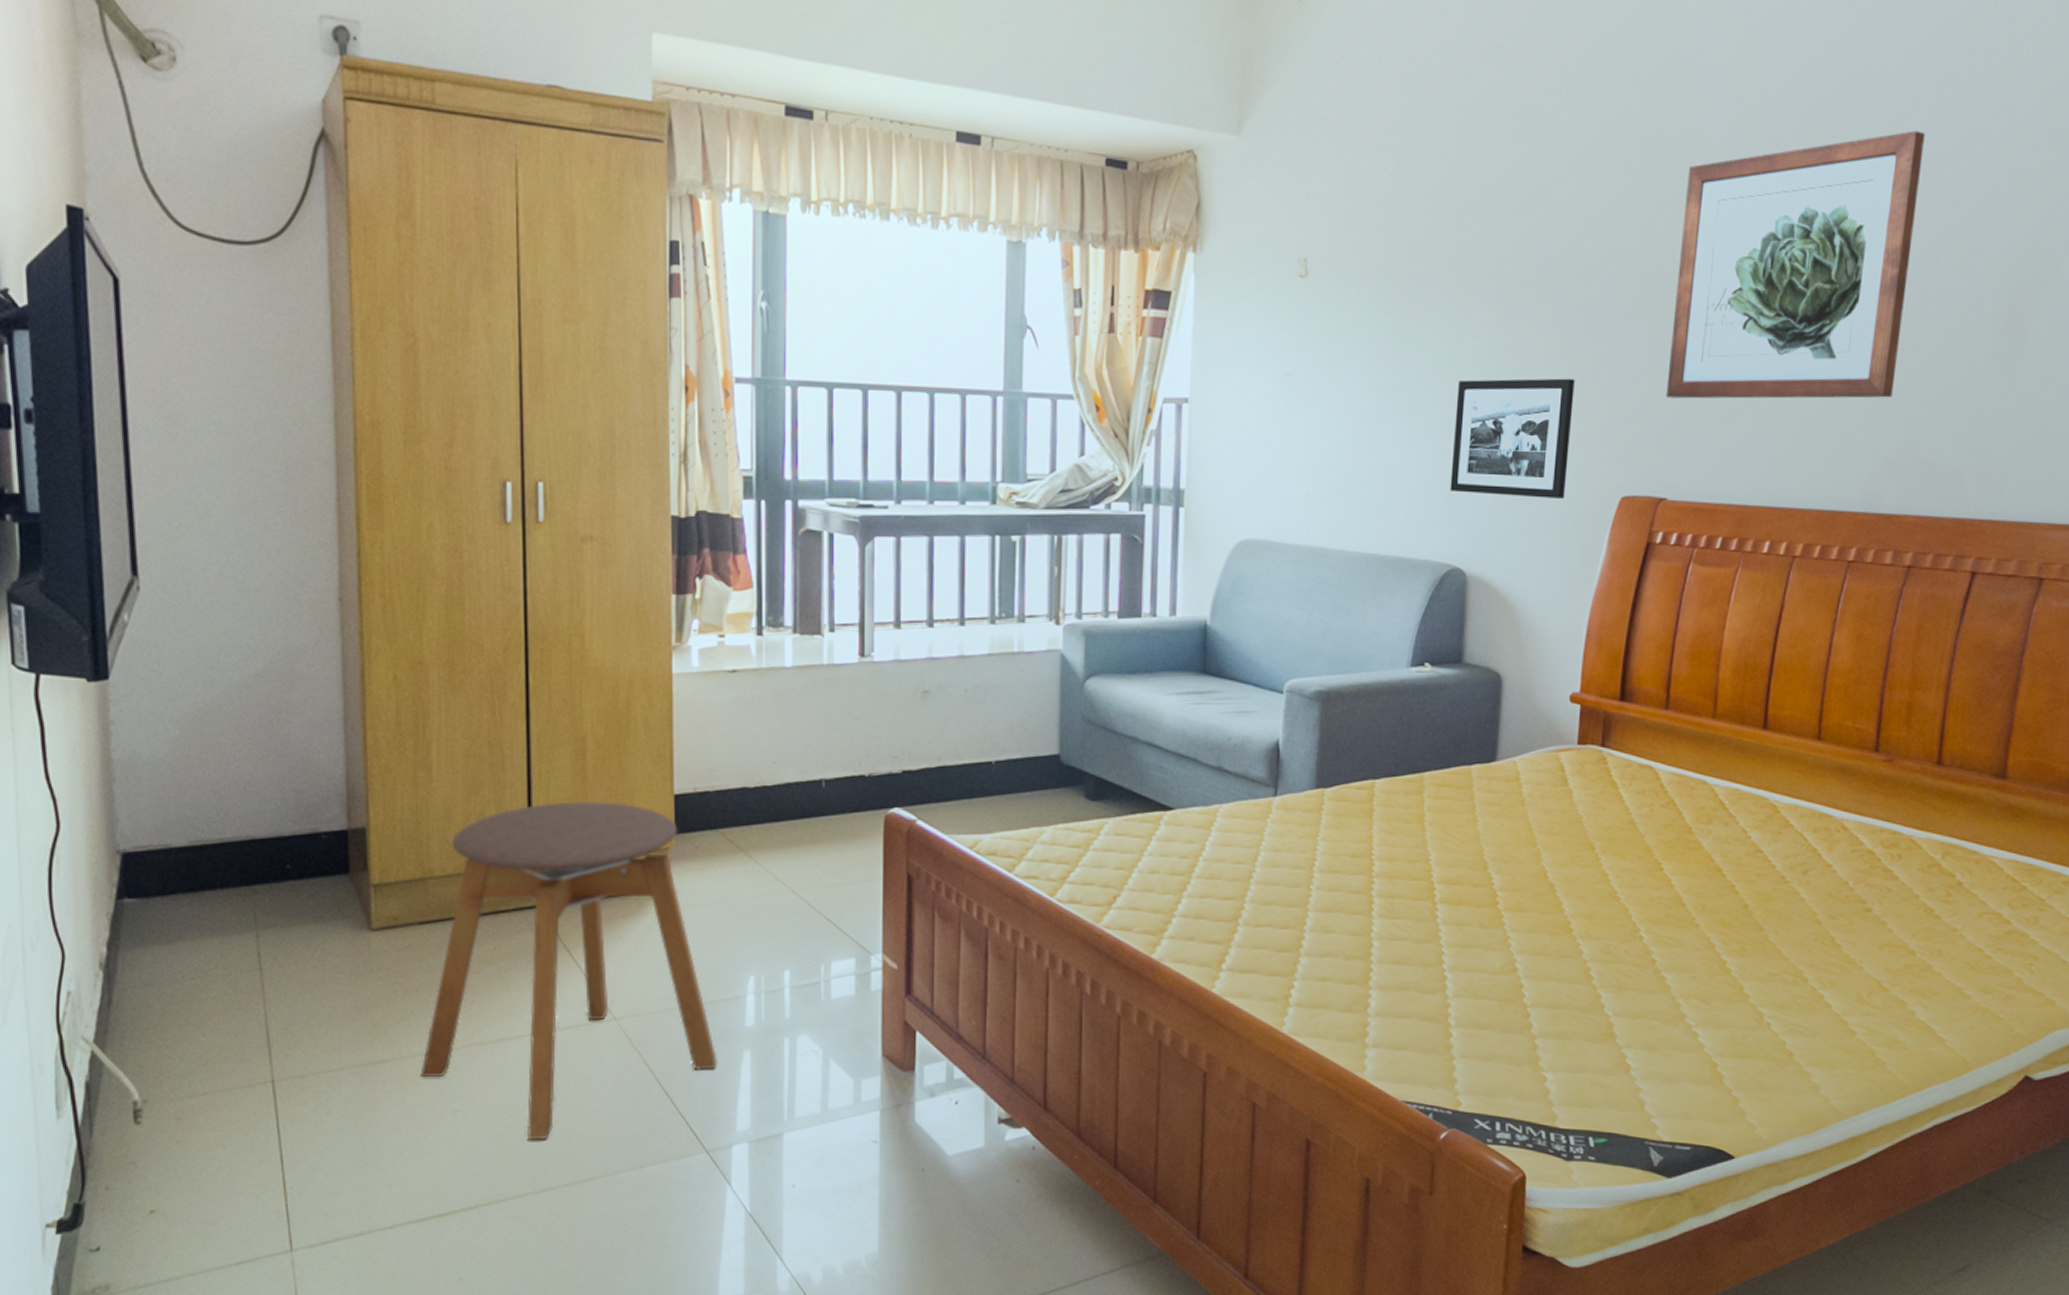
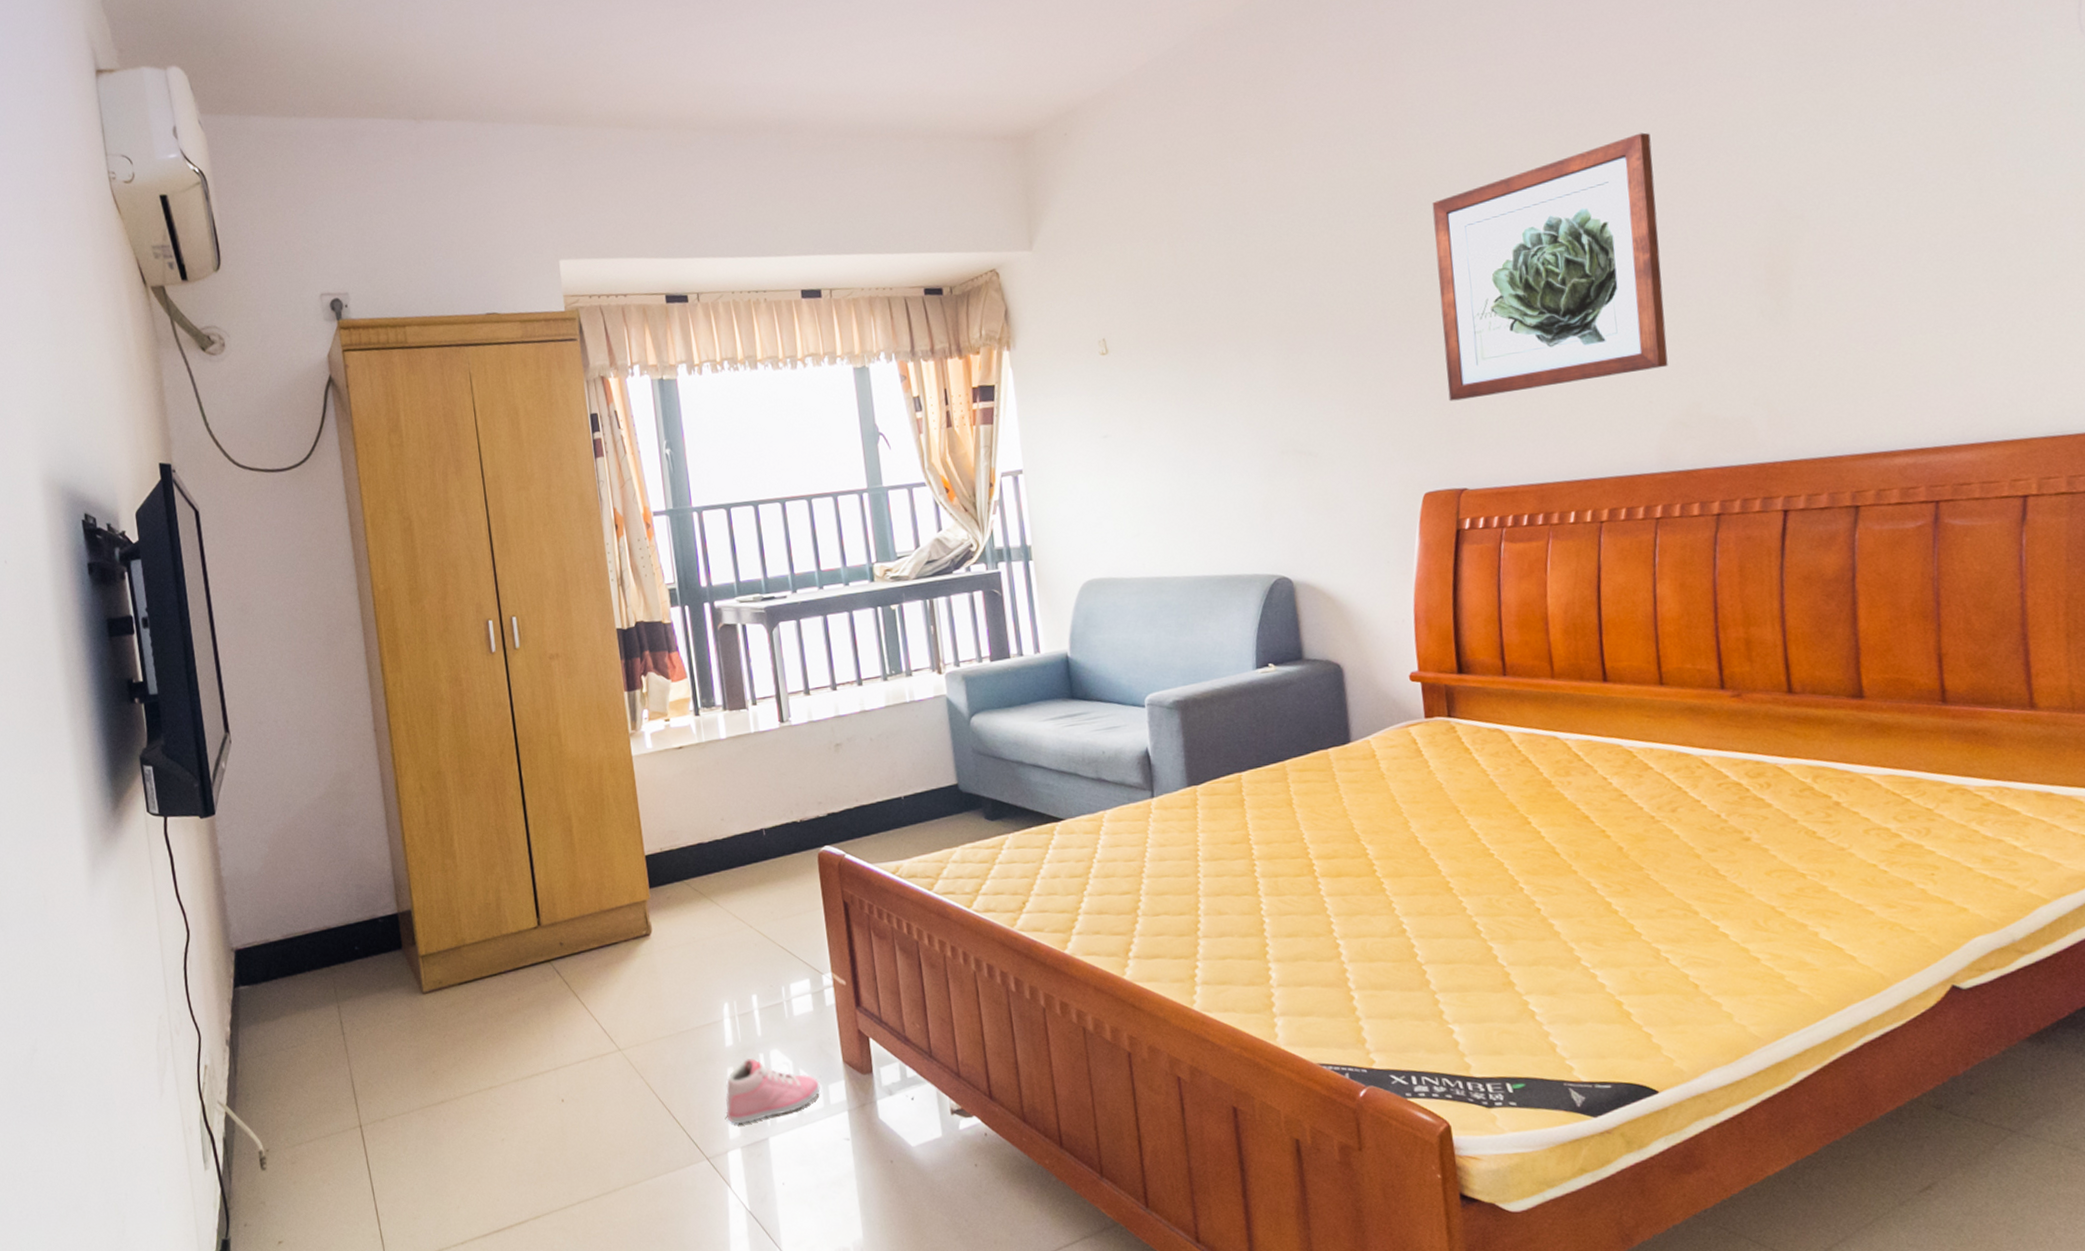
stool: present [420,801,719,1139] -> none [472,867,708,1159]
sneaker: none [736,1043,851,1114] -> present [726,1058,820,1124]
picture frame: present [1450,378,1575,499] -> none [1256,399,1371,512]

